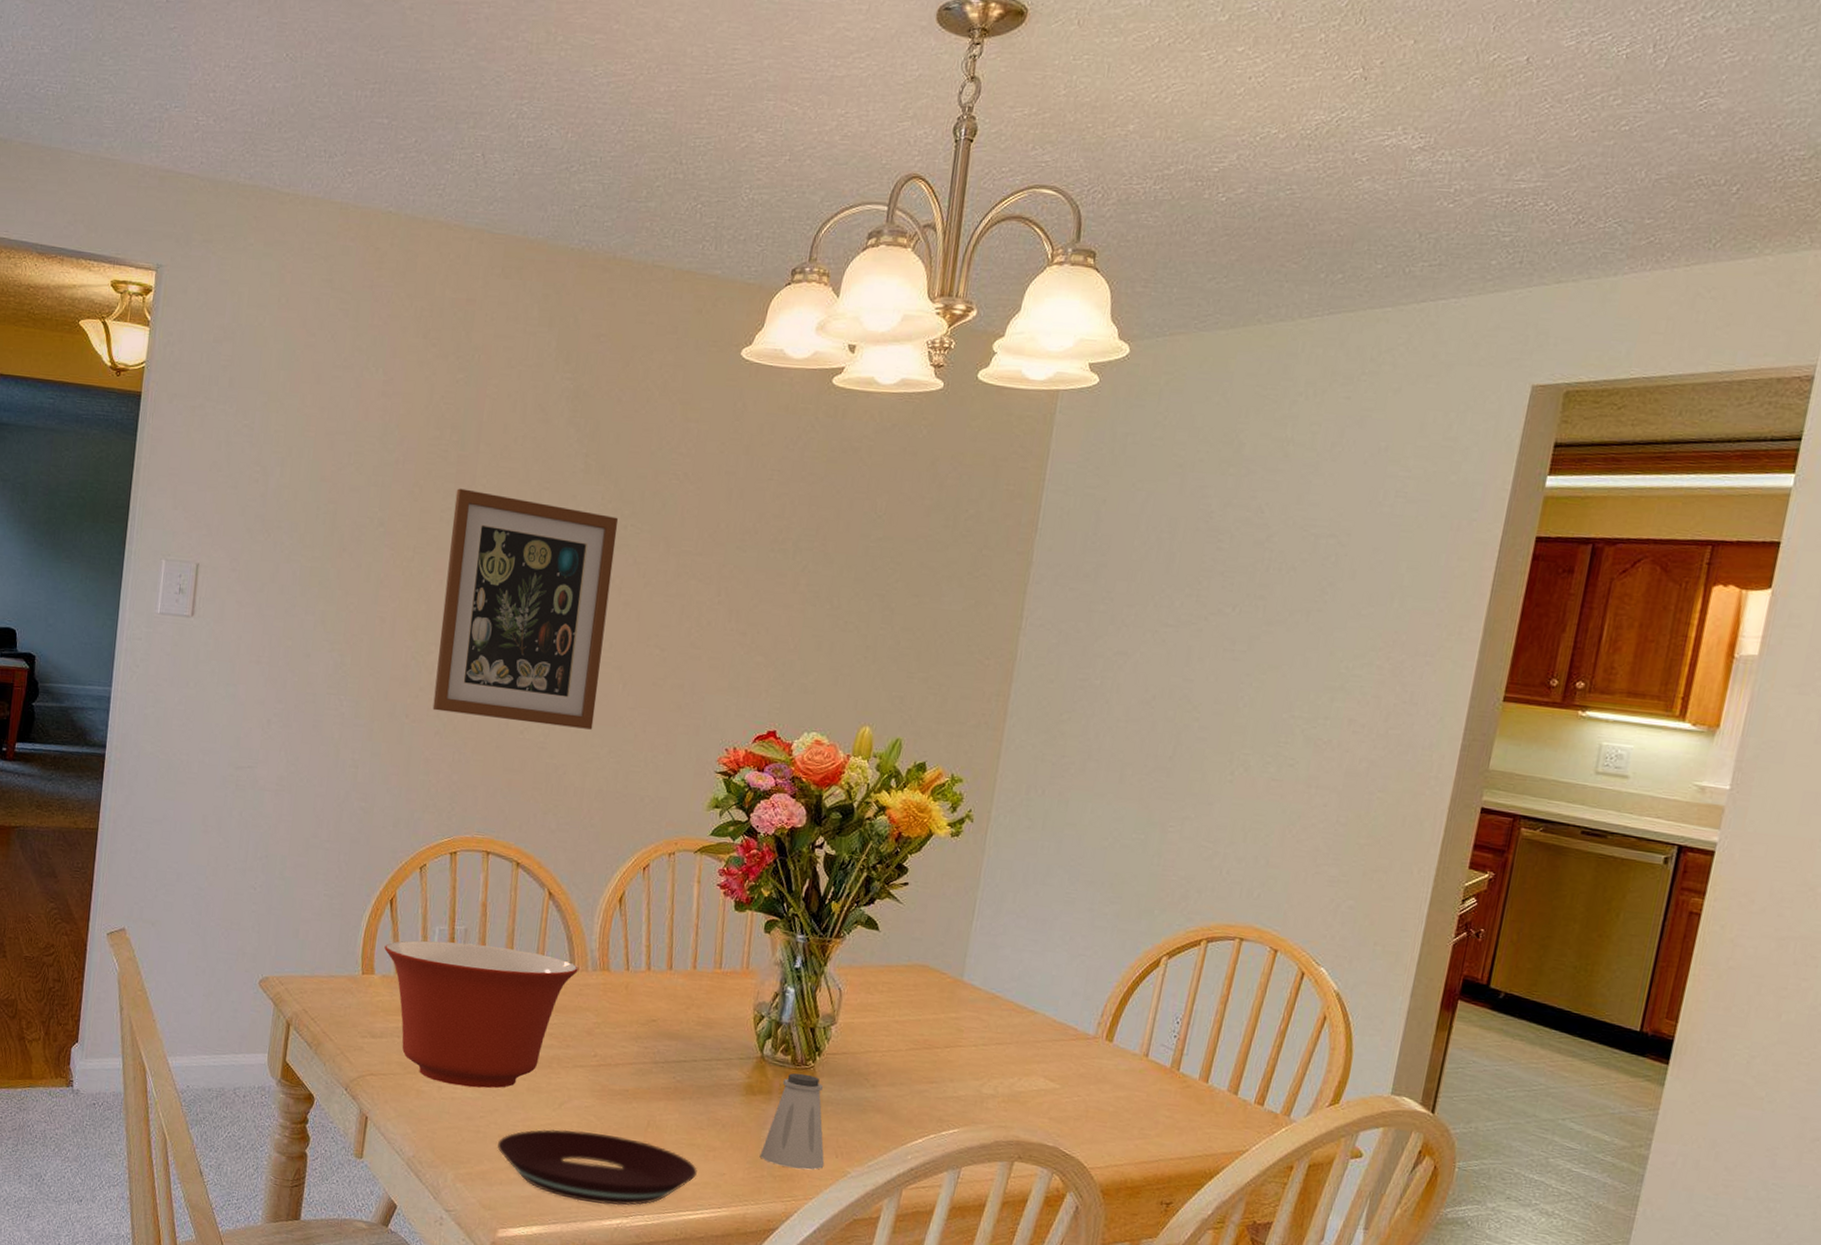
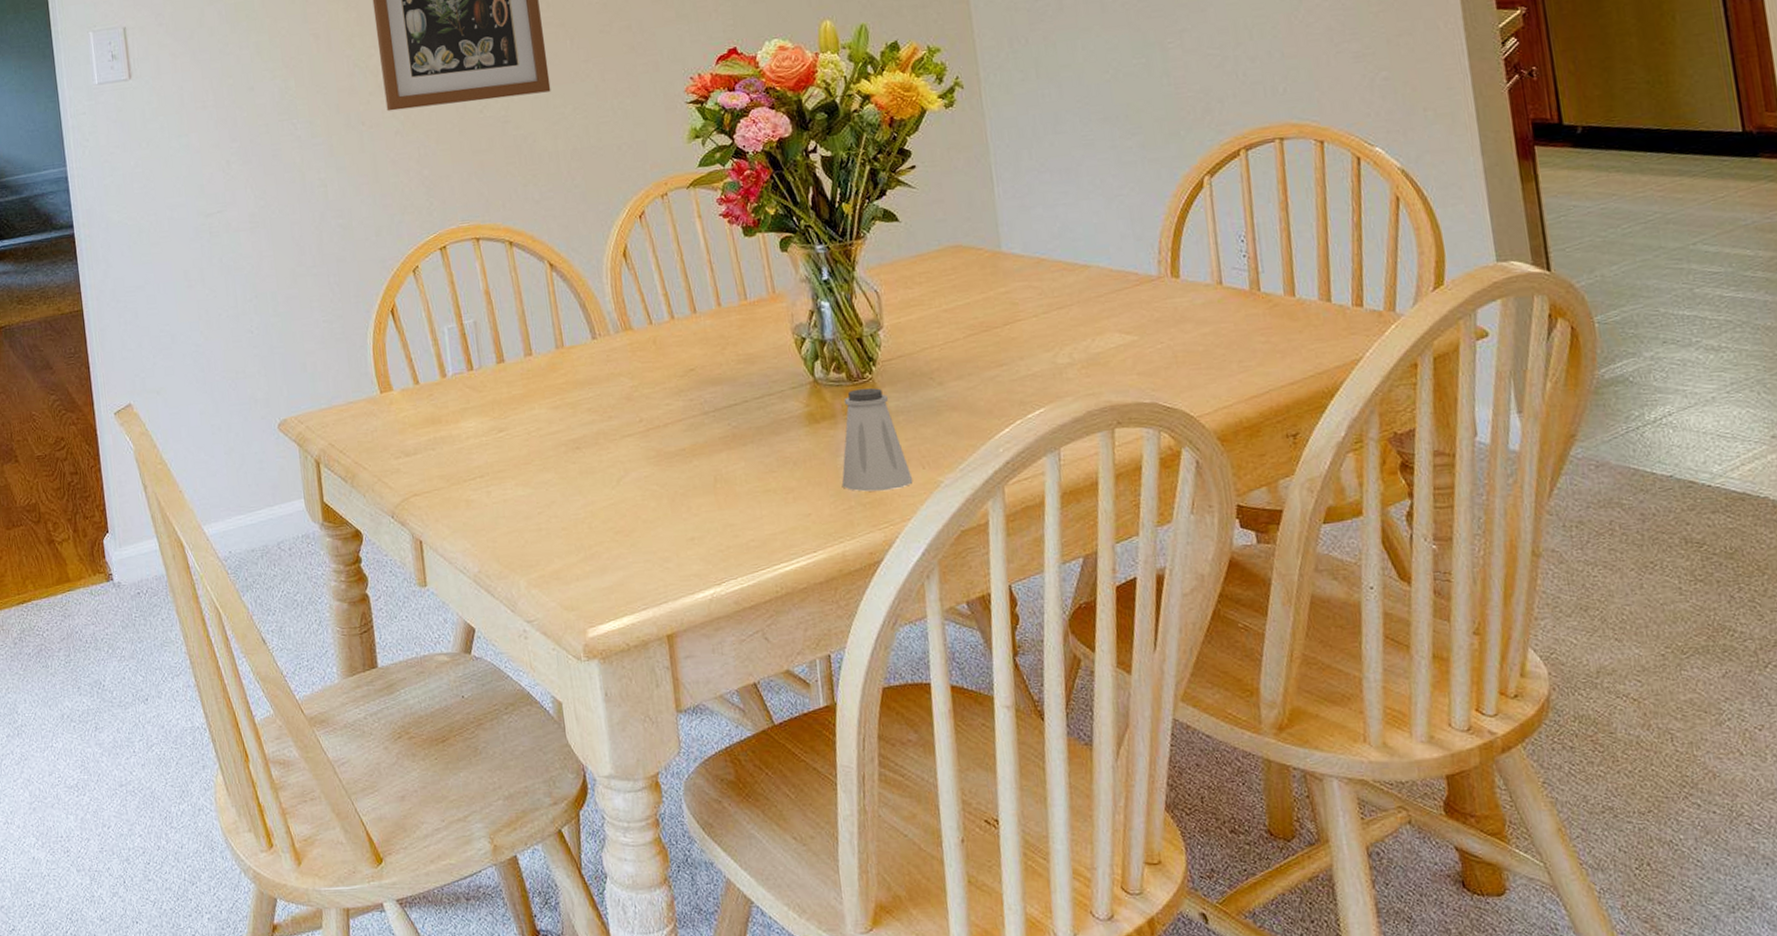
mixing bowl: present [384,940,578,1089] -> none [396,328,600,487]
plate: present [497,1129,697,1206] -> none [564,499,781,580]

